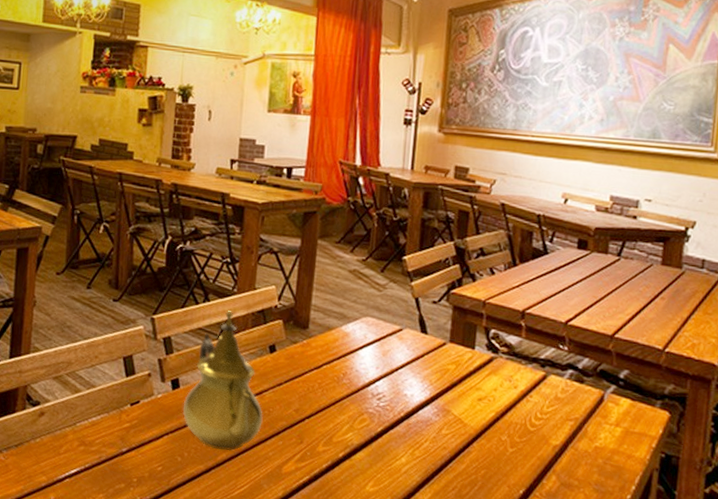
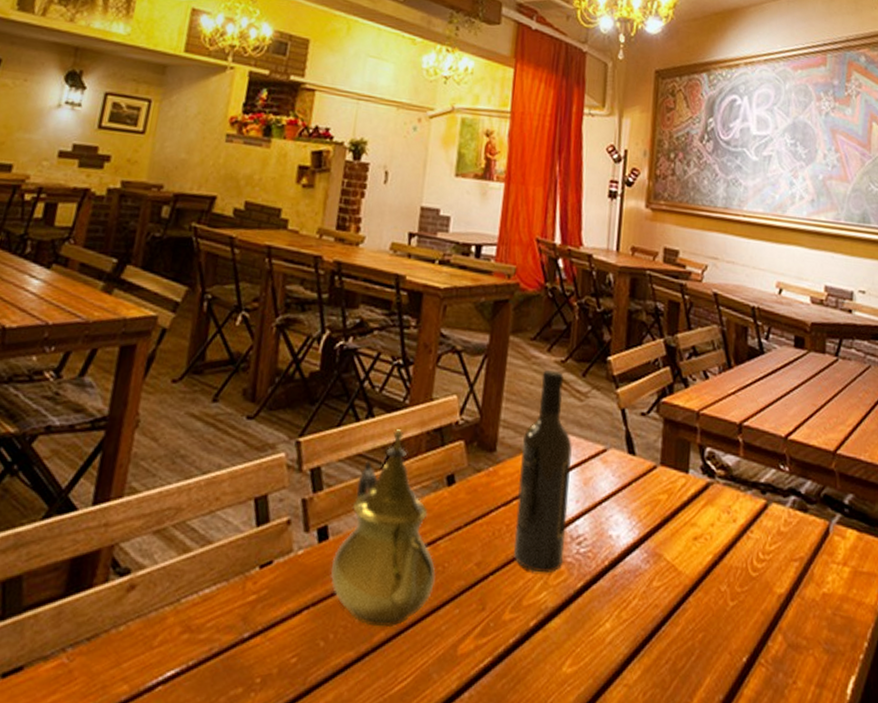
wine bottle: none [325,266,373,420] -> present [513,369,572,574]

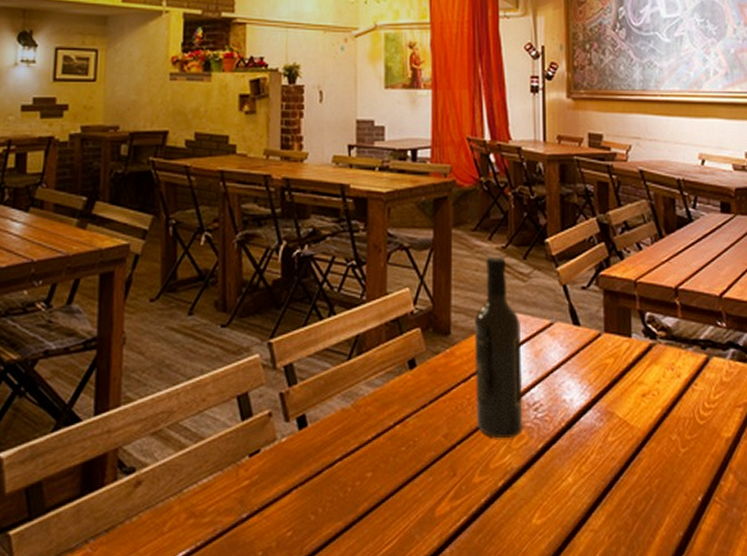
teapot: present [330,429,436,628] -> none [312,323,408,499]

